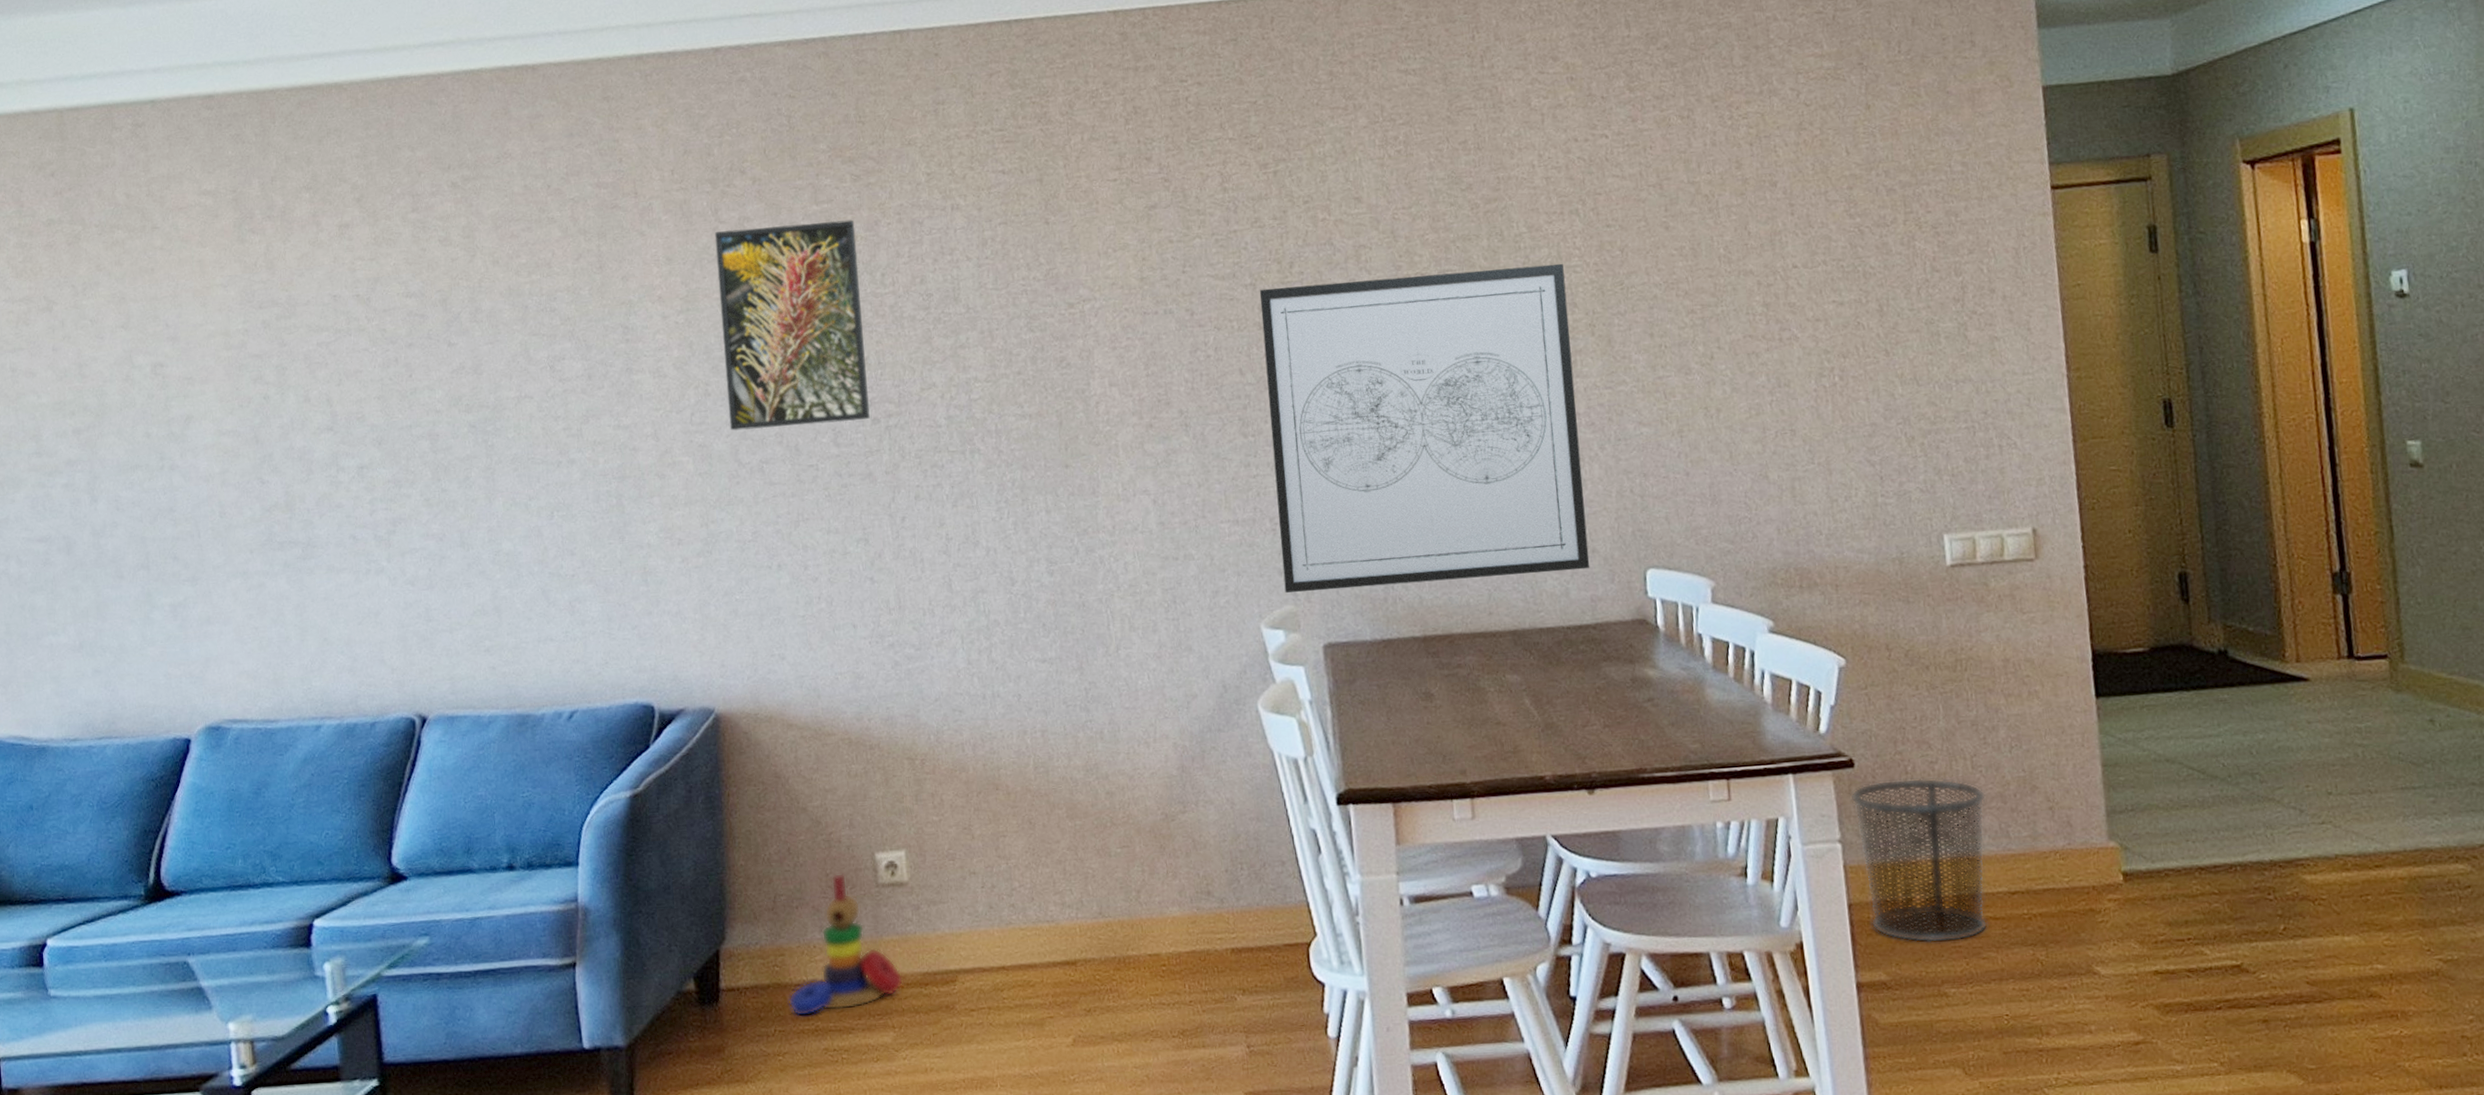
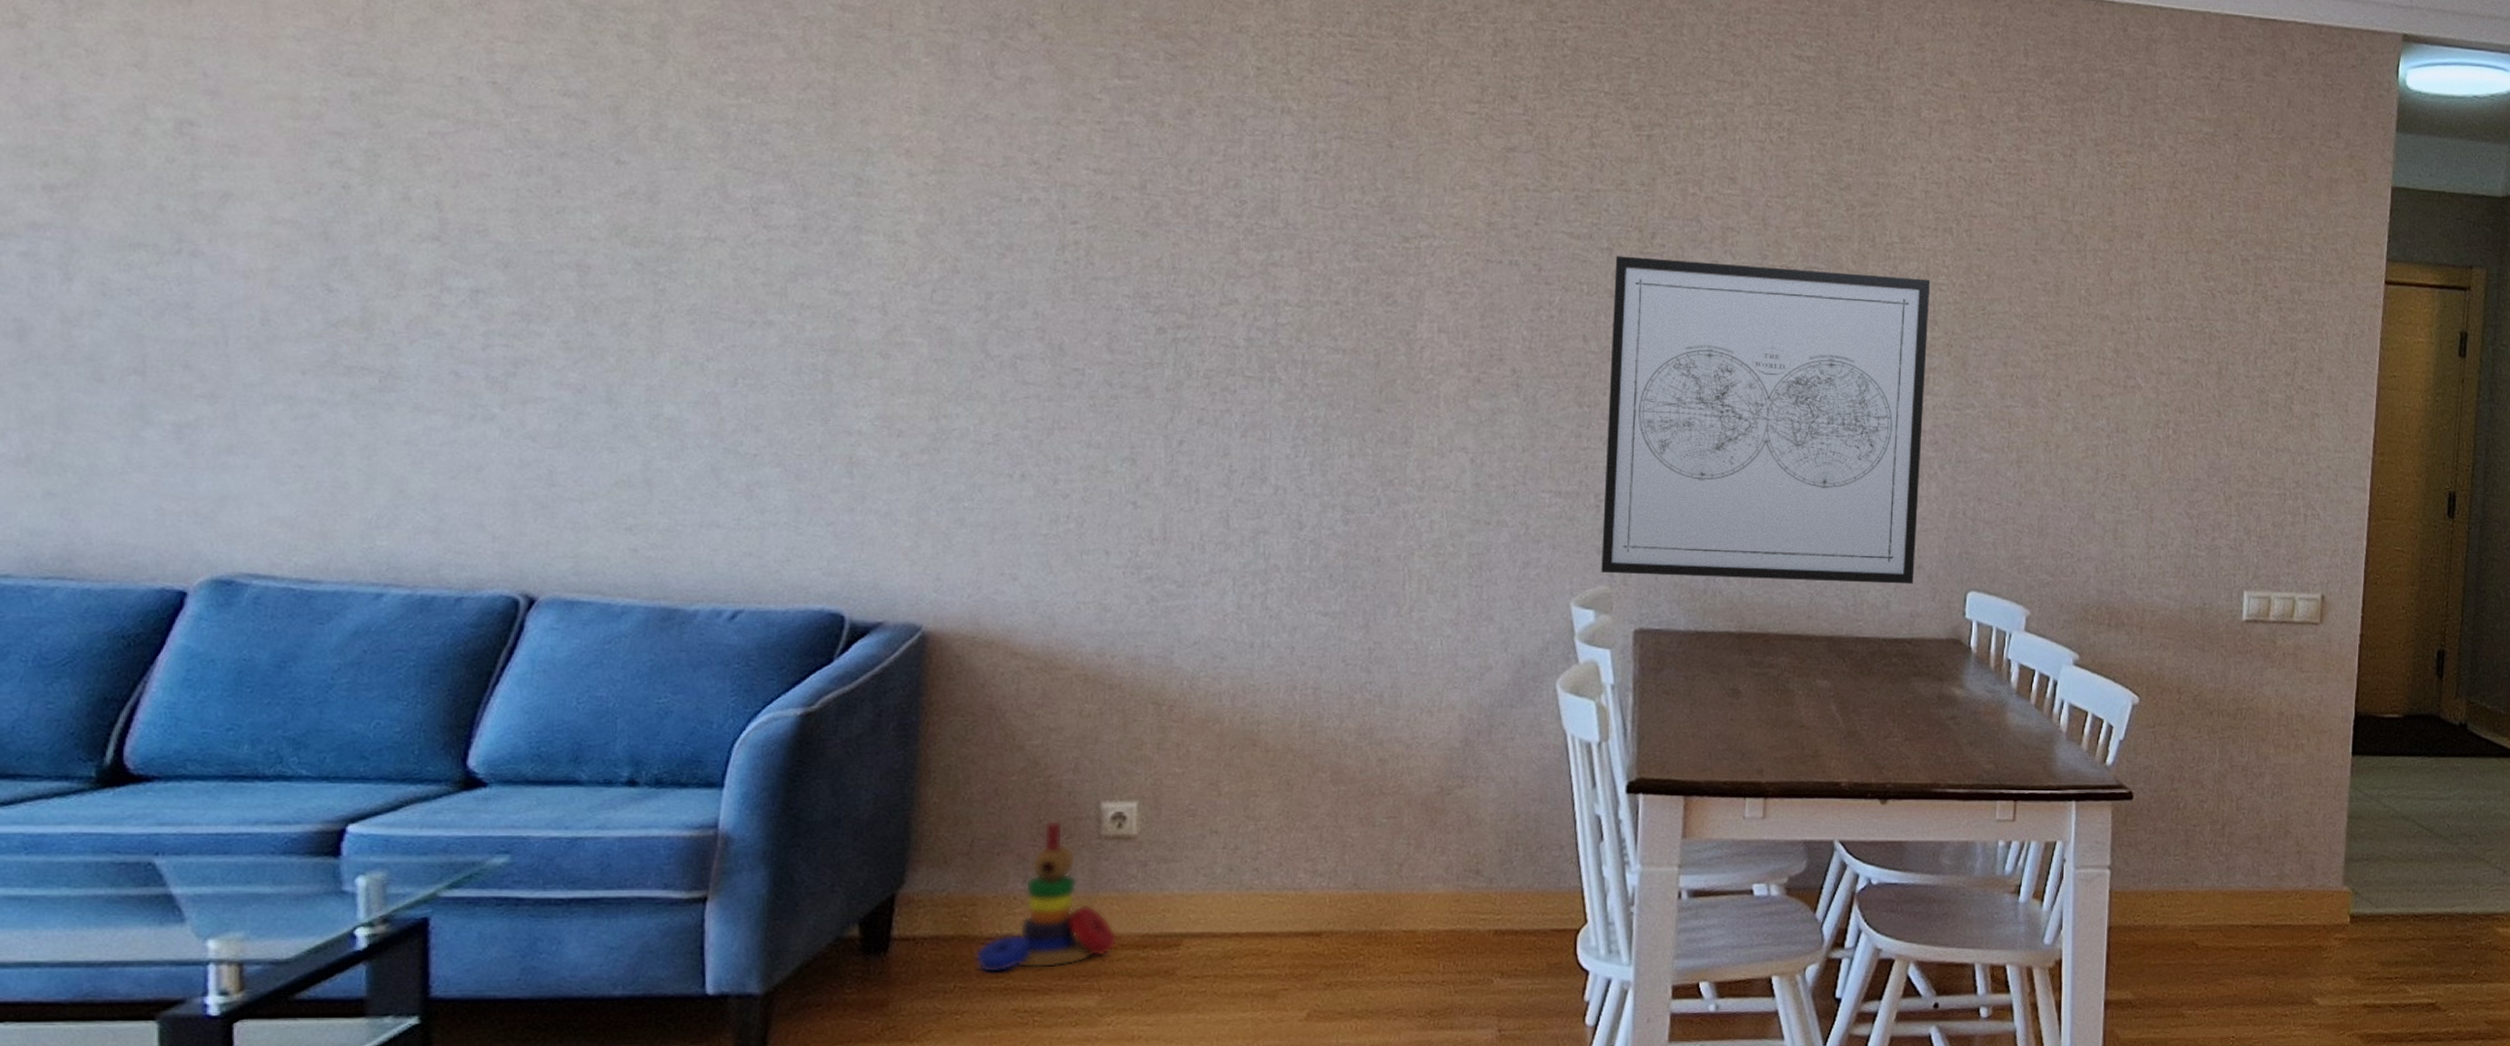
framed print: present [714,219,870,431] -> none [979,88,1163,327]
waste bin: present [1850,777,1988,944] -> none [2125,814,2245,968]

